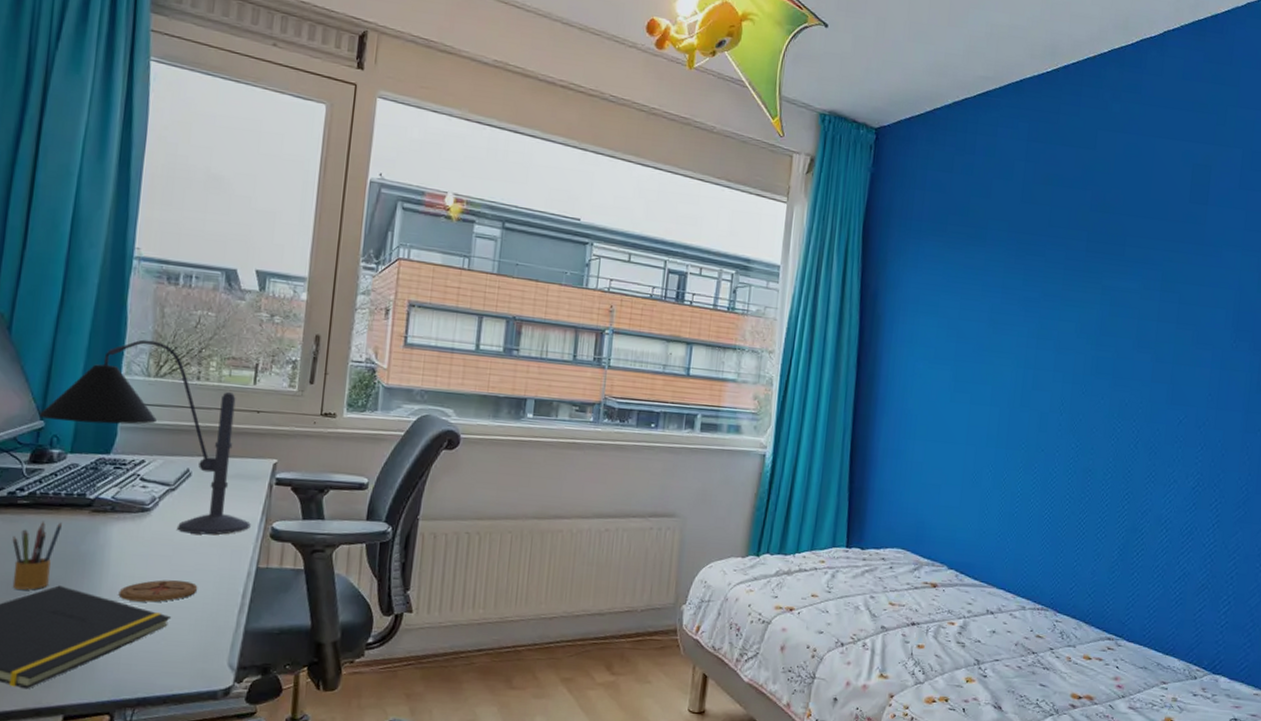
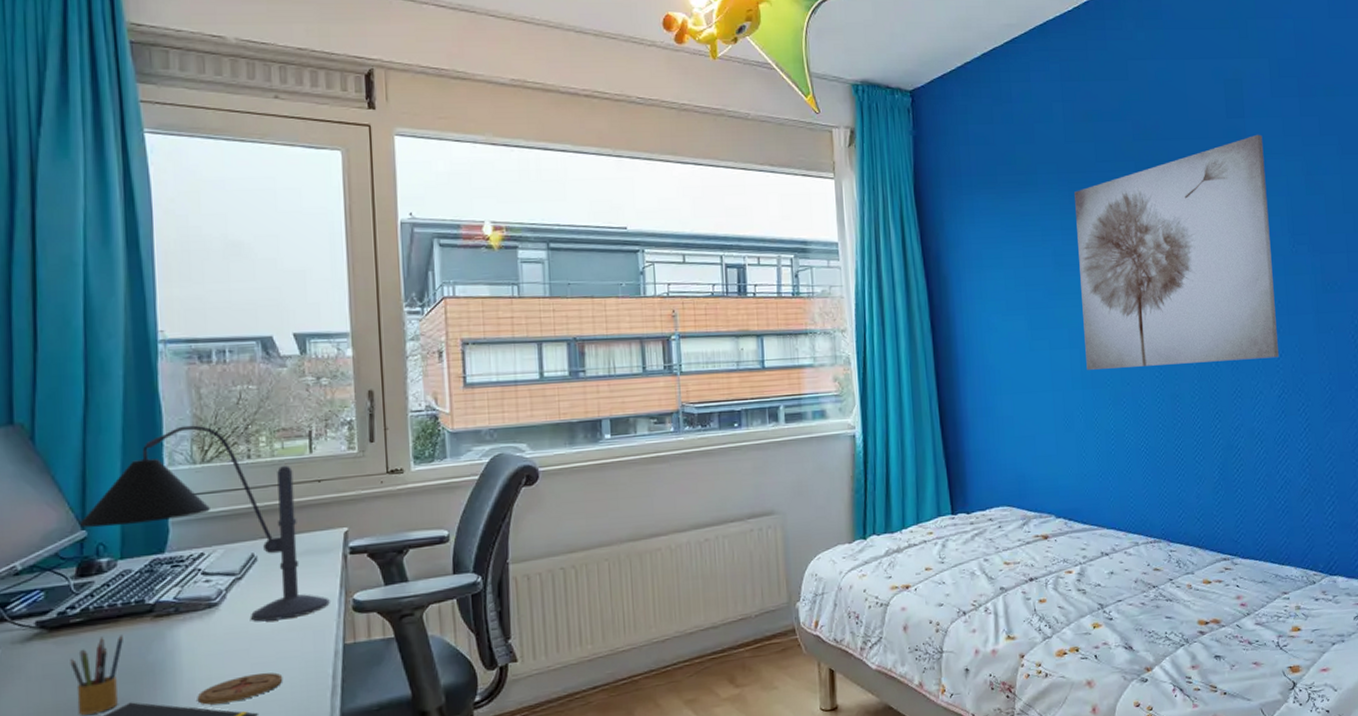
wall art: none [1004,223,1223,450] -> present [1074,134,1279,370]

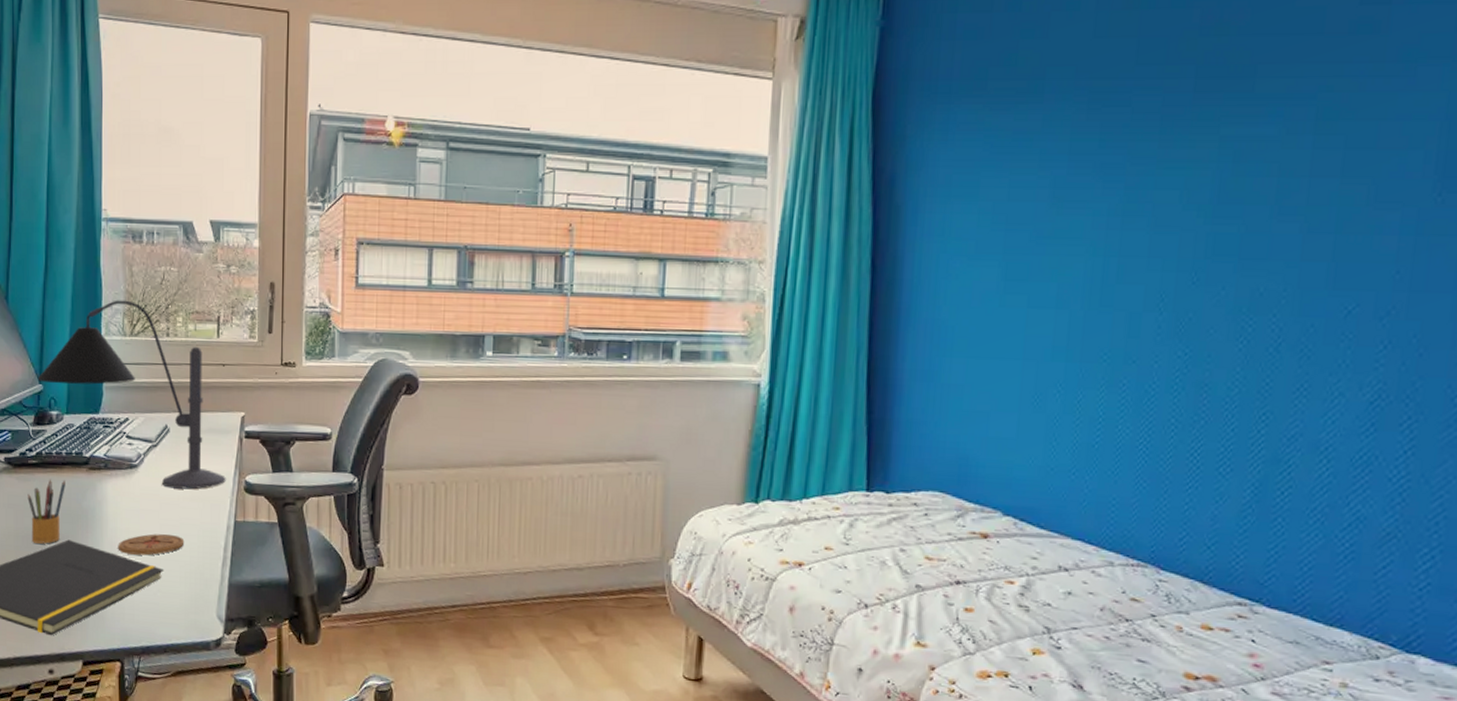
wall art: present [1074,134,1279,370] -> none [1076,28,1418,349]

